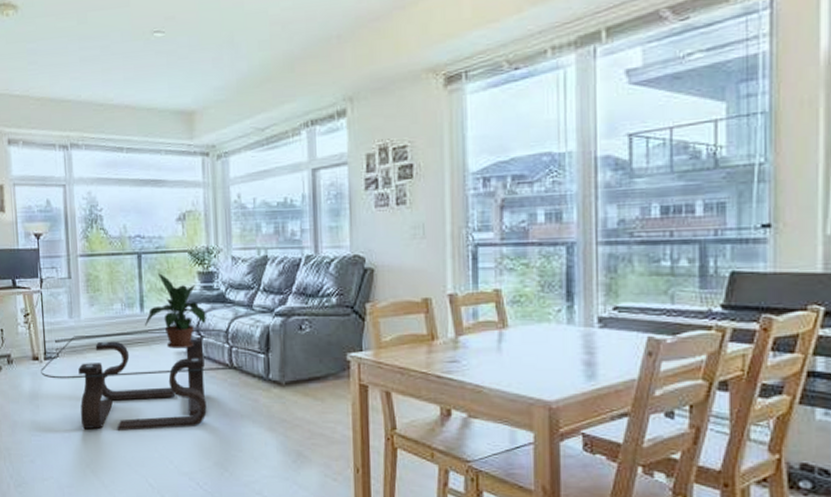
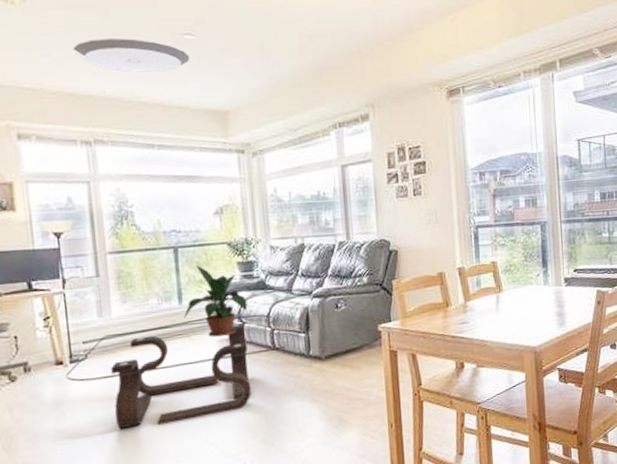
ceiling light fixture: none [55,40,159,75] -> present [73,37,190,73]

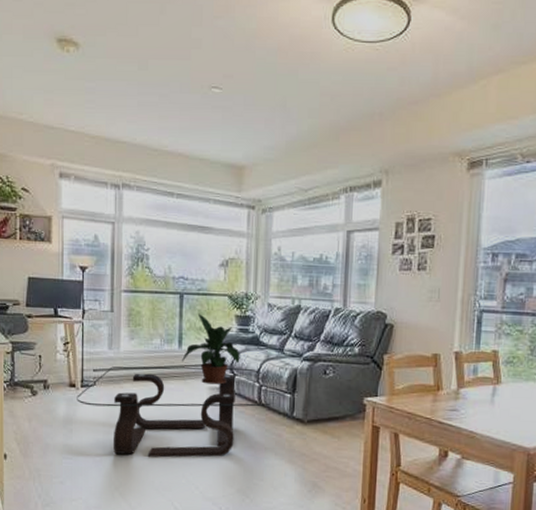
ceiling light fixture: present [73,37,190,73] -> none [114,87,215,124]

